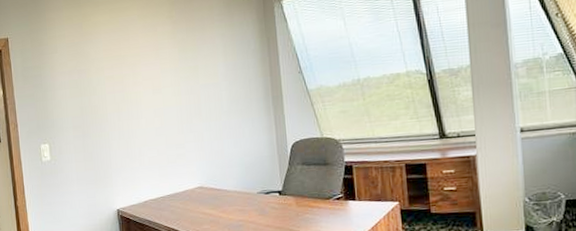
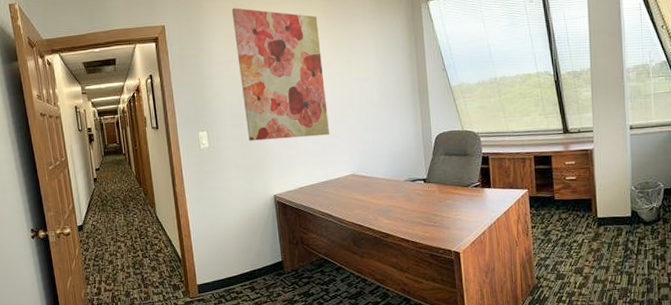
wall art: none [74,17,176,153] -> present [231,8,330,141]

